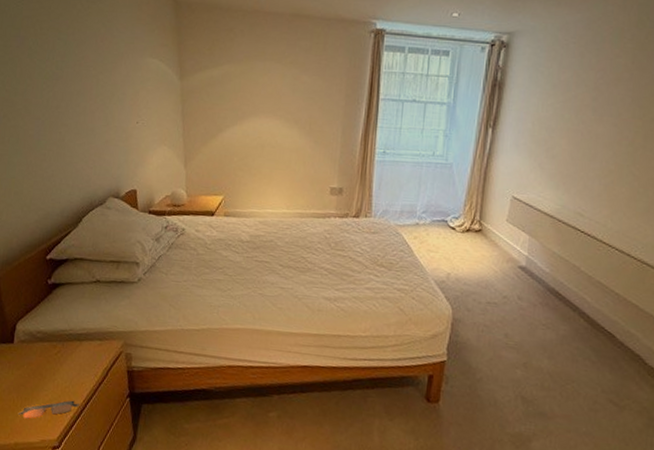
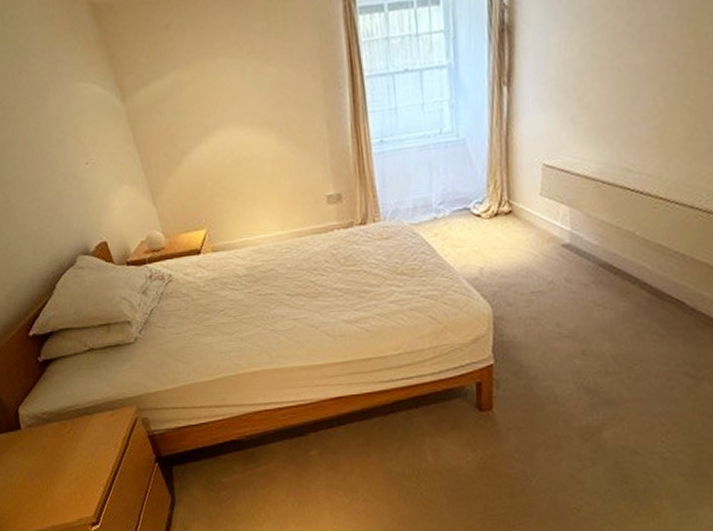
glasses: present [17,400,80,419] -> none [46,475,108,501]

